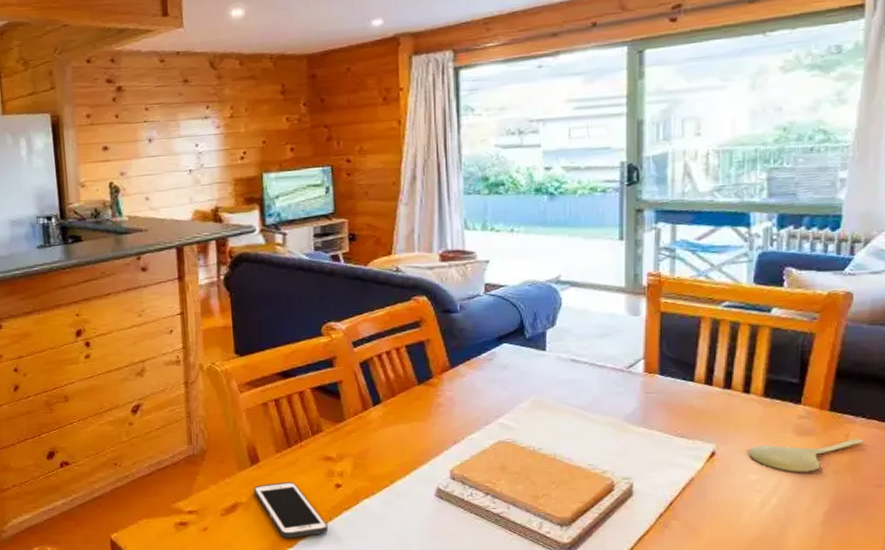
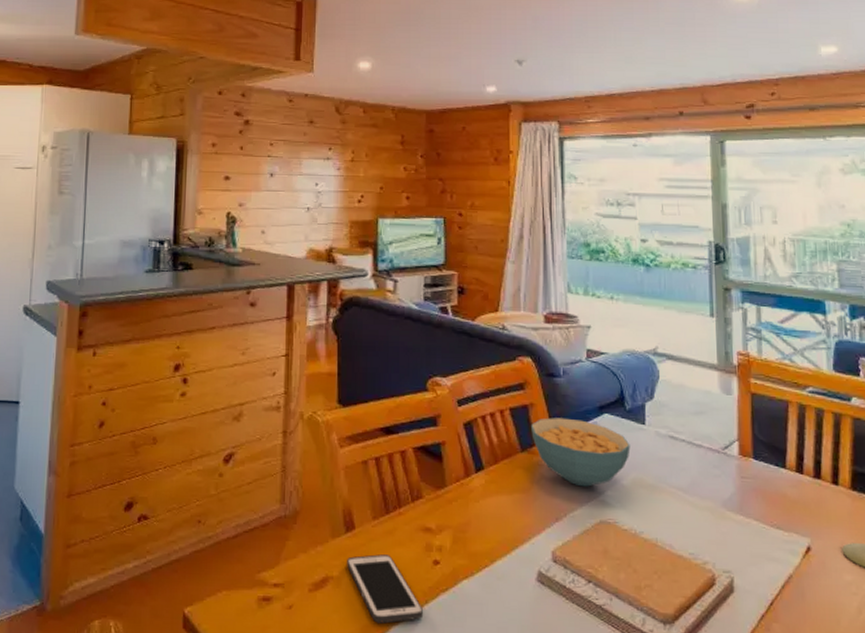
cereal bowl: none [428,350,530,412] -> present [531,418,631,487]

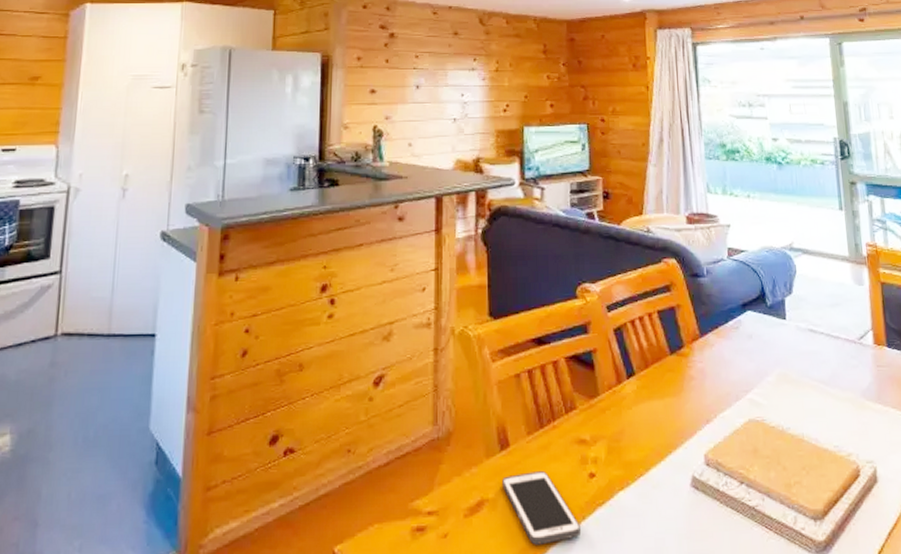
cereal bowl: present [531,418,631,487] -> none [679,317,774,386]

